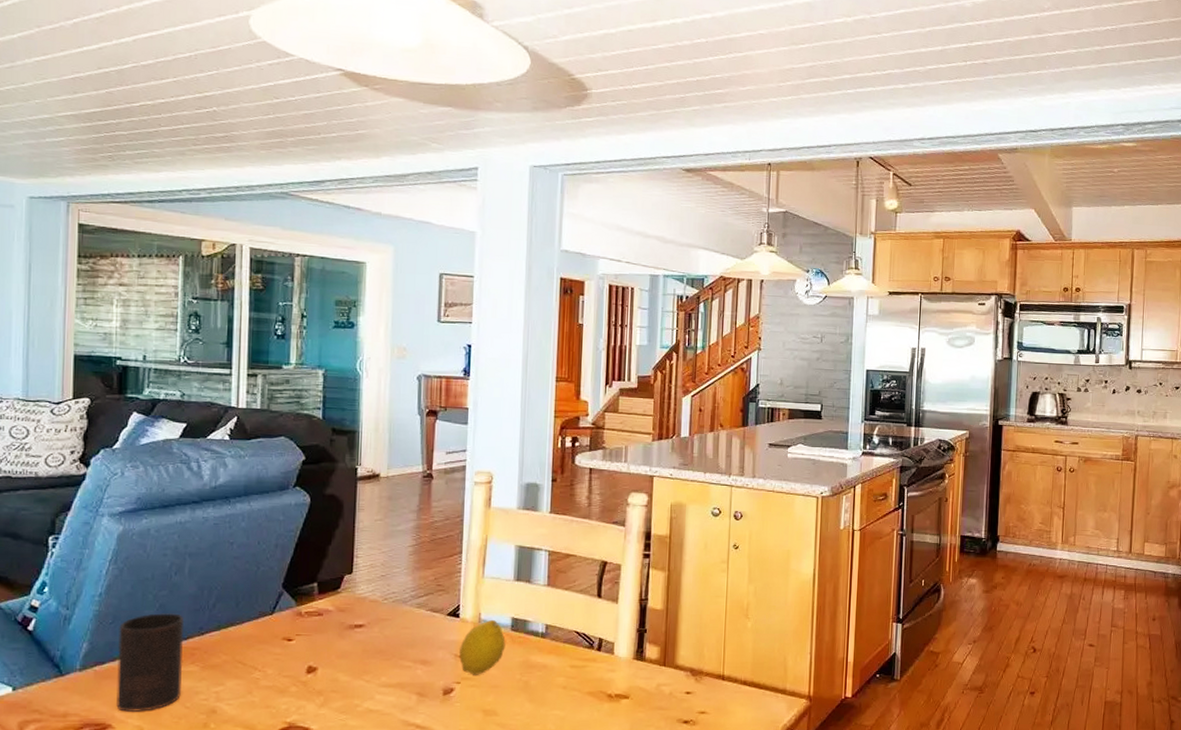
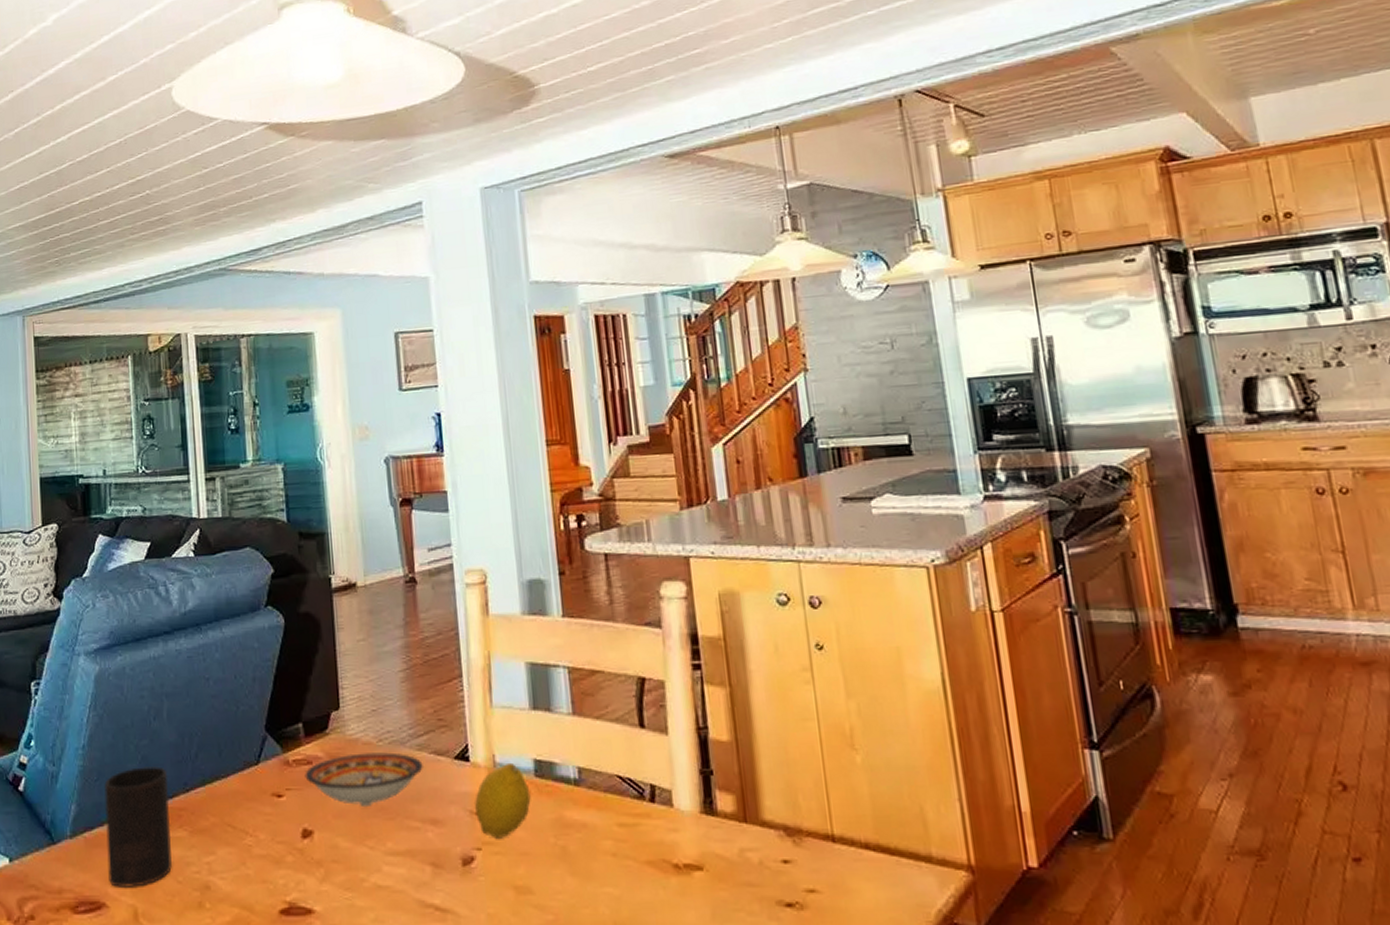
bowl: none [315,608,420,651] -> present [305,752,423,808]

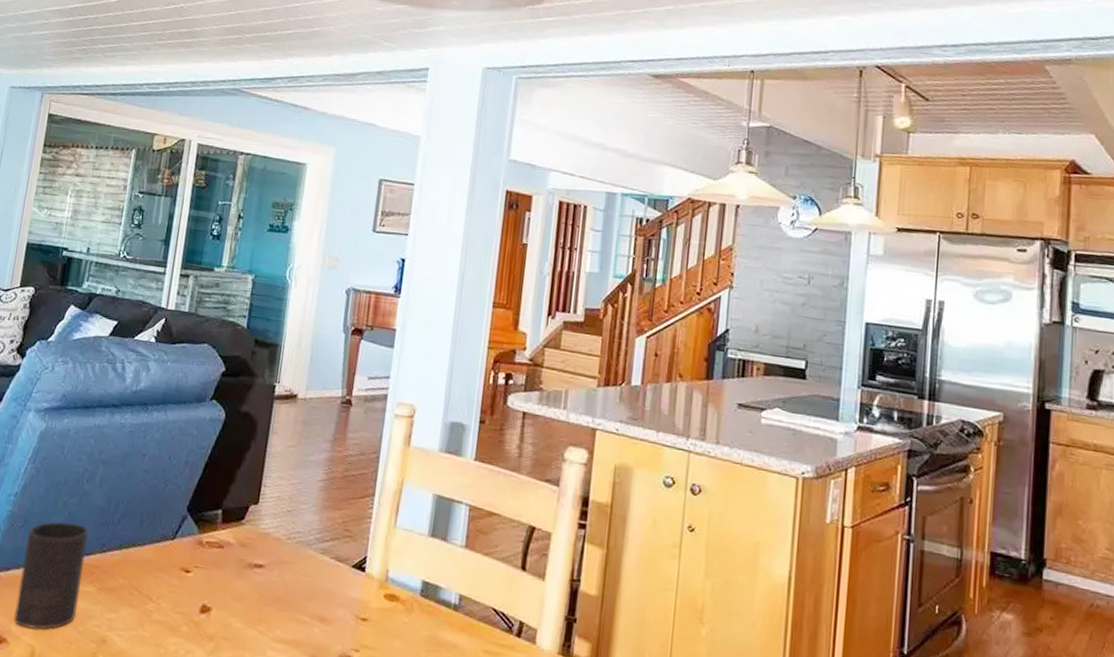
bowl: present [305,752,423,808] -> none [214,545,323,596]
fruit: present [475,762,531,838] -> none [360,579,413,645]

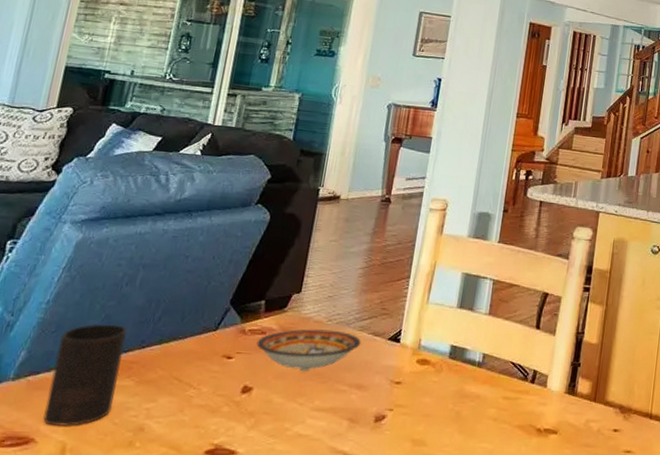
bowl: none [214,545,323,596] -> present [256,328,361,372]

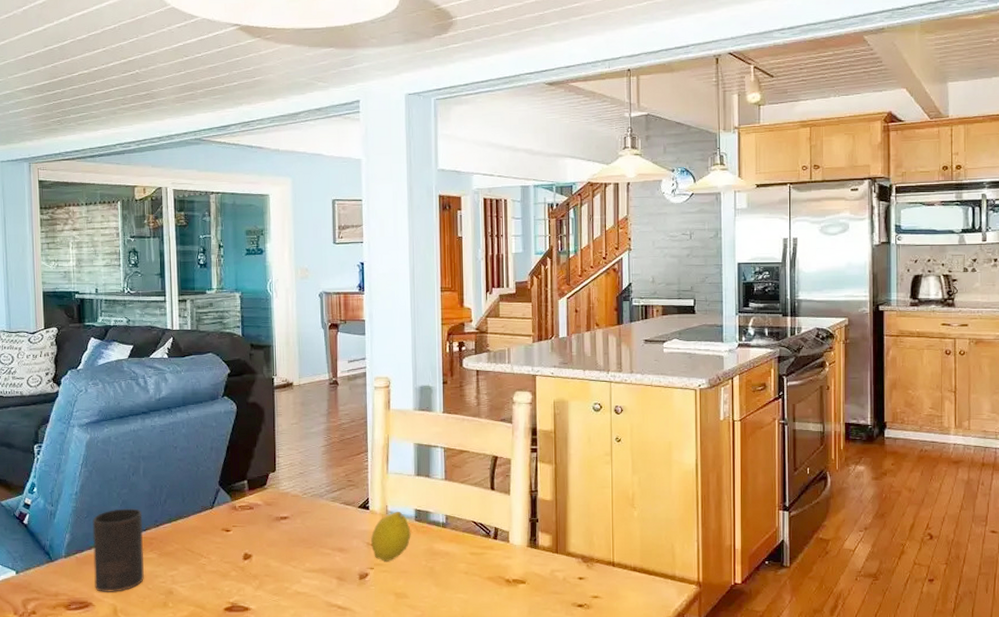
bowl: present [256,328,361,372] -> none [247,502,335,540]
fruit: none [395,346,442,403] -> present [371,511,411,561]

